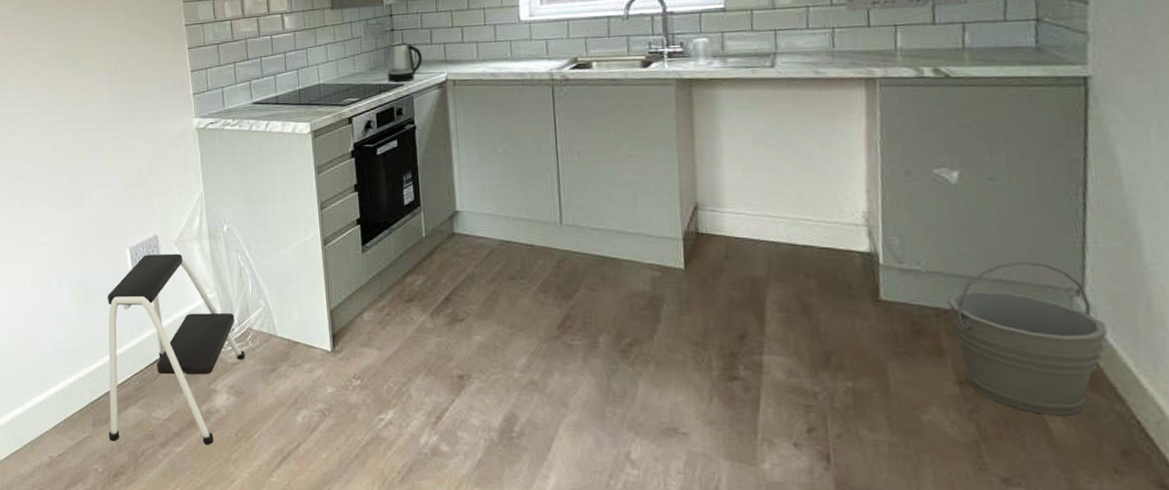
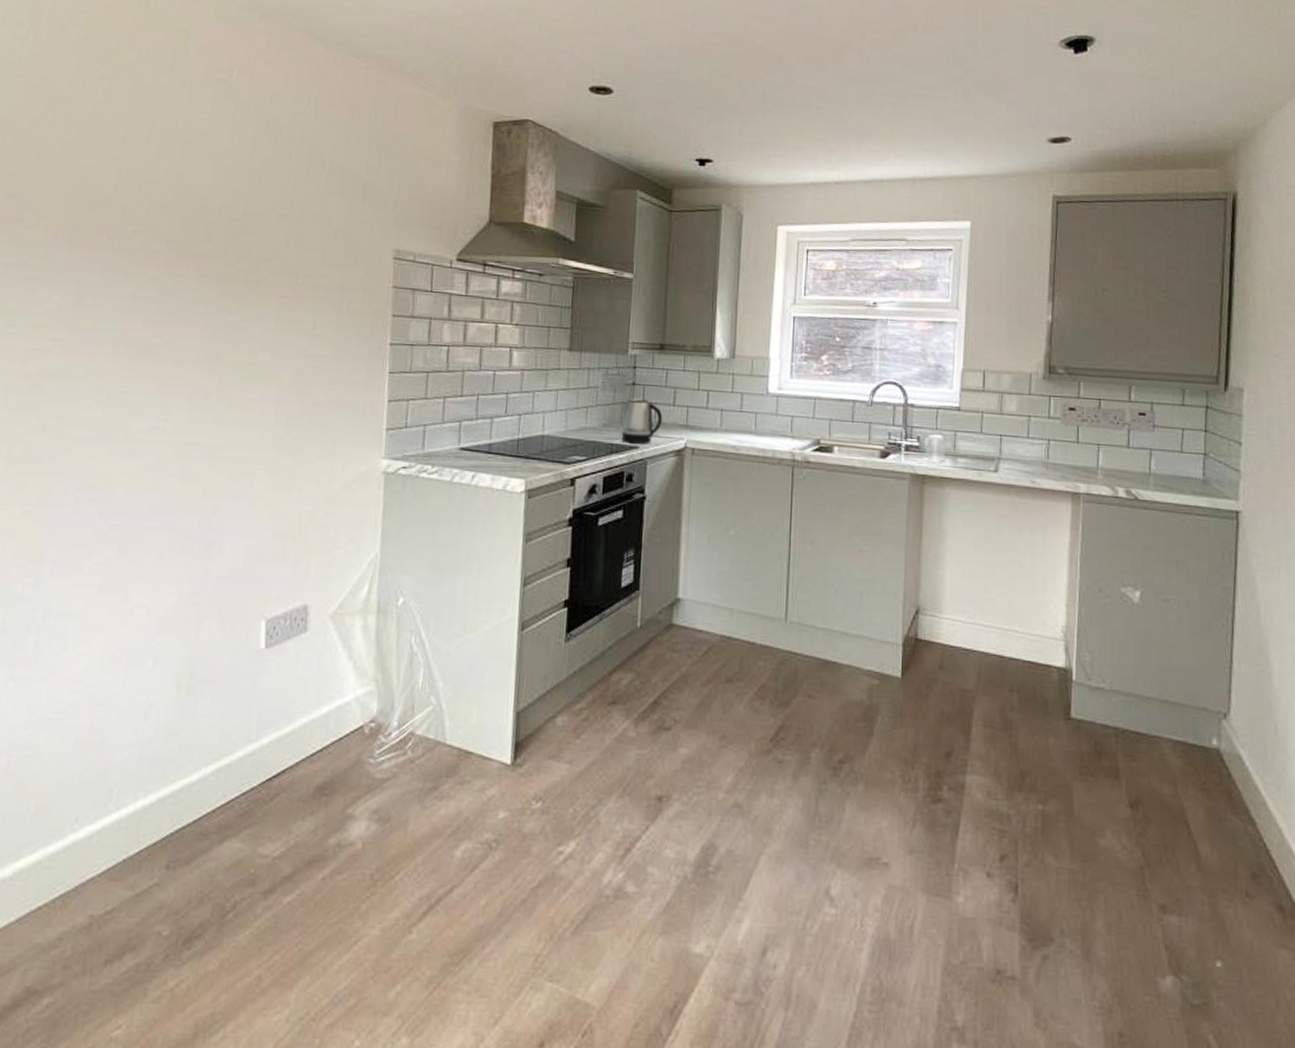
step stool: present [107,253,245,445] -> none [187,628,401,891]
bucket: present [947,261,1107,417] -> none [1125,682,1245,840]

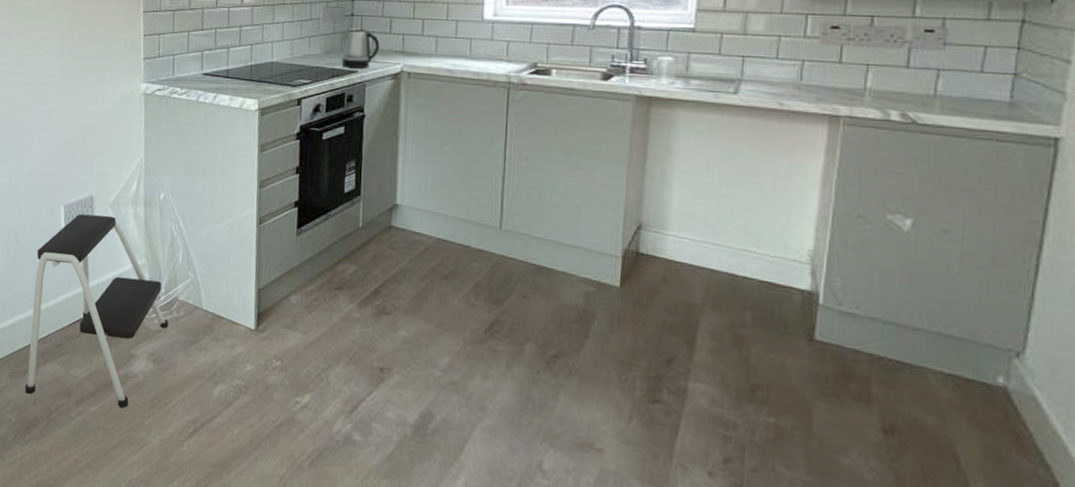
step stool: none [187,628,401,891] -> present [25,213,169,408]

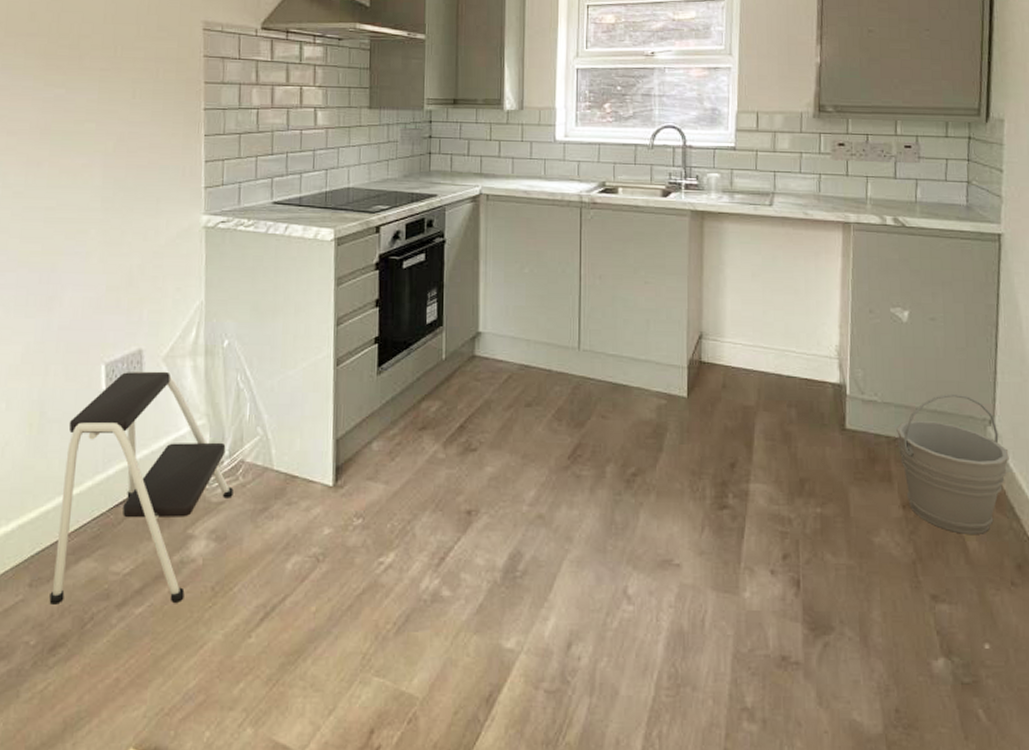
kettle: present [341,28,380,69] -> none [420,150,459,192]
bucket: none [883,316,1042,476] -> present [896,393,1009,536]

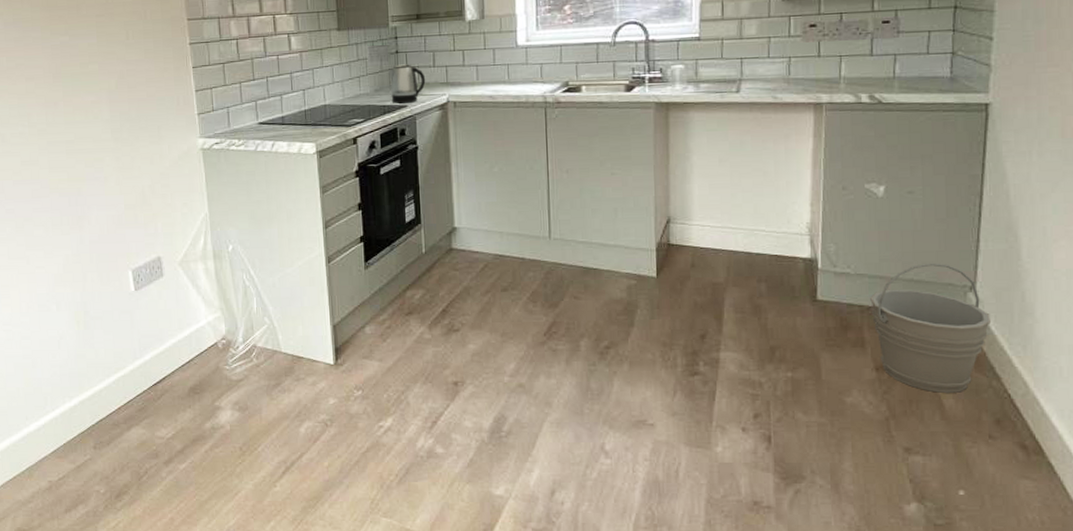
step stool: present [49,371,234,605] -> none [108,274,250,462]
kettle: none [420,150,459,192] -> present [389,64,426,104]

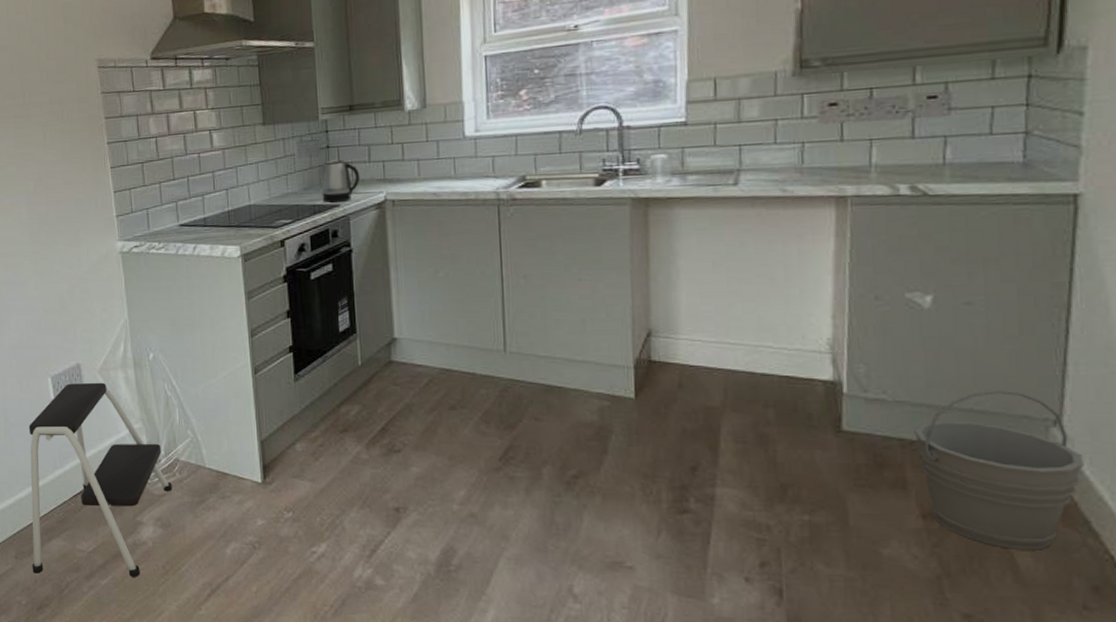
step stool: none [108,274,250,462] -> present [28,382,173,577]

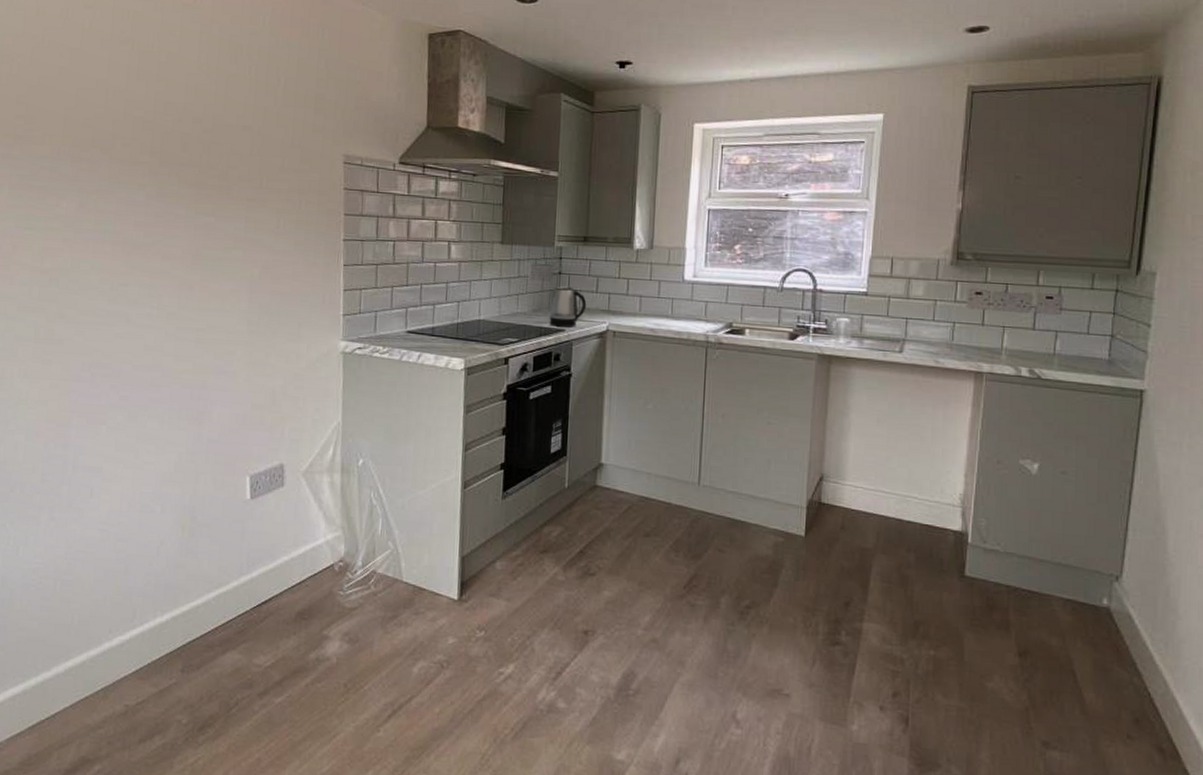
step stool: present [28,382,173,577] -> none [199,483,366,696]
bucket: present [914,389,1084,551] -> none [1018,547,1135,687]

